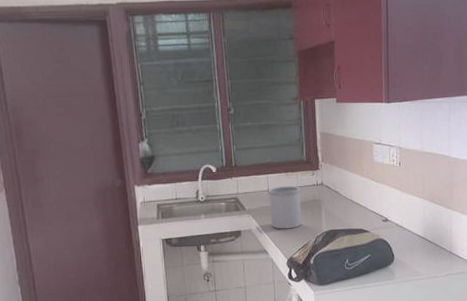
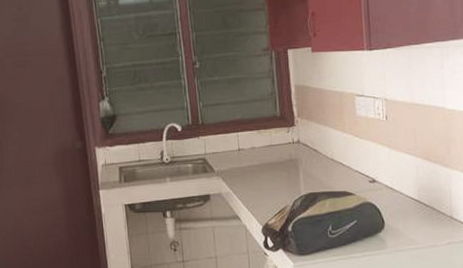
utensil holder: present [268,185,302,229] -> none [238,144,277,193]

